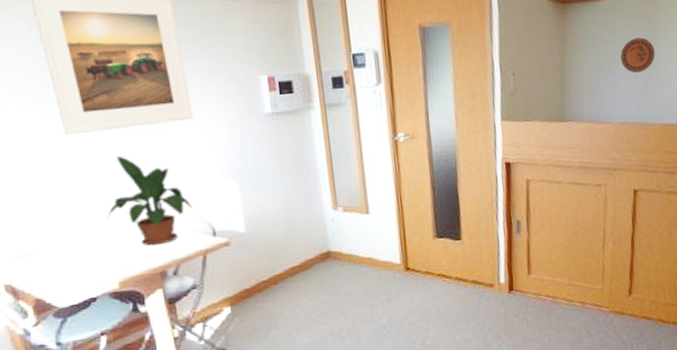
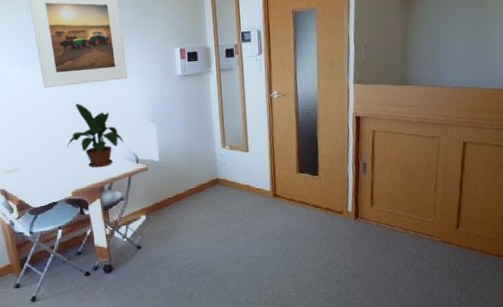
decorative plate: present [620,38,655,73] -> none [455,18,486,47]

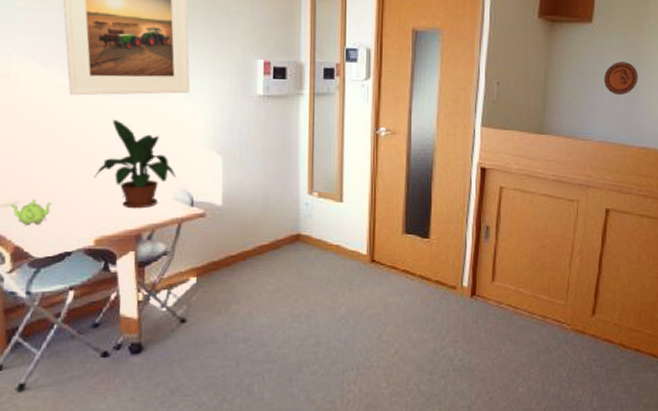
teapot: none [13,166,41,185] -> present [11,200,52,225]
decorative plate: none [455,18,486,47] -> present [604,62,638,96]

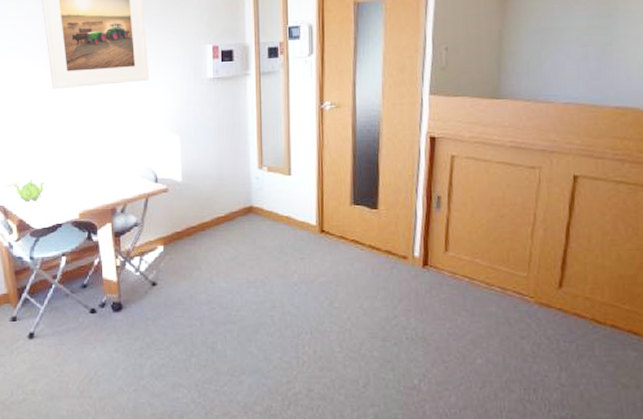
potted plant: present [93,119,177,209] -> none [75,108,142,186]
decorative plate: present [604,62,638,96] -> none [569,13,612,51]

